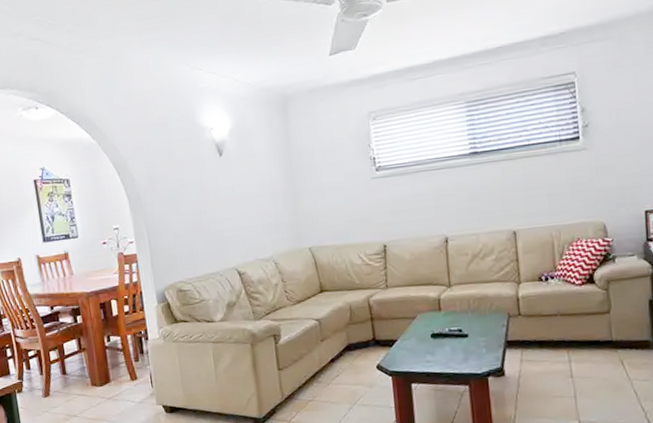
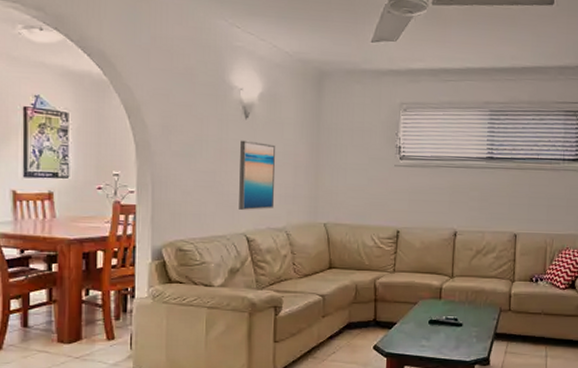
wall art: none [219,177,259,245] -> present [239,140,276,210]

